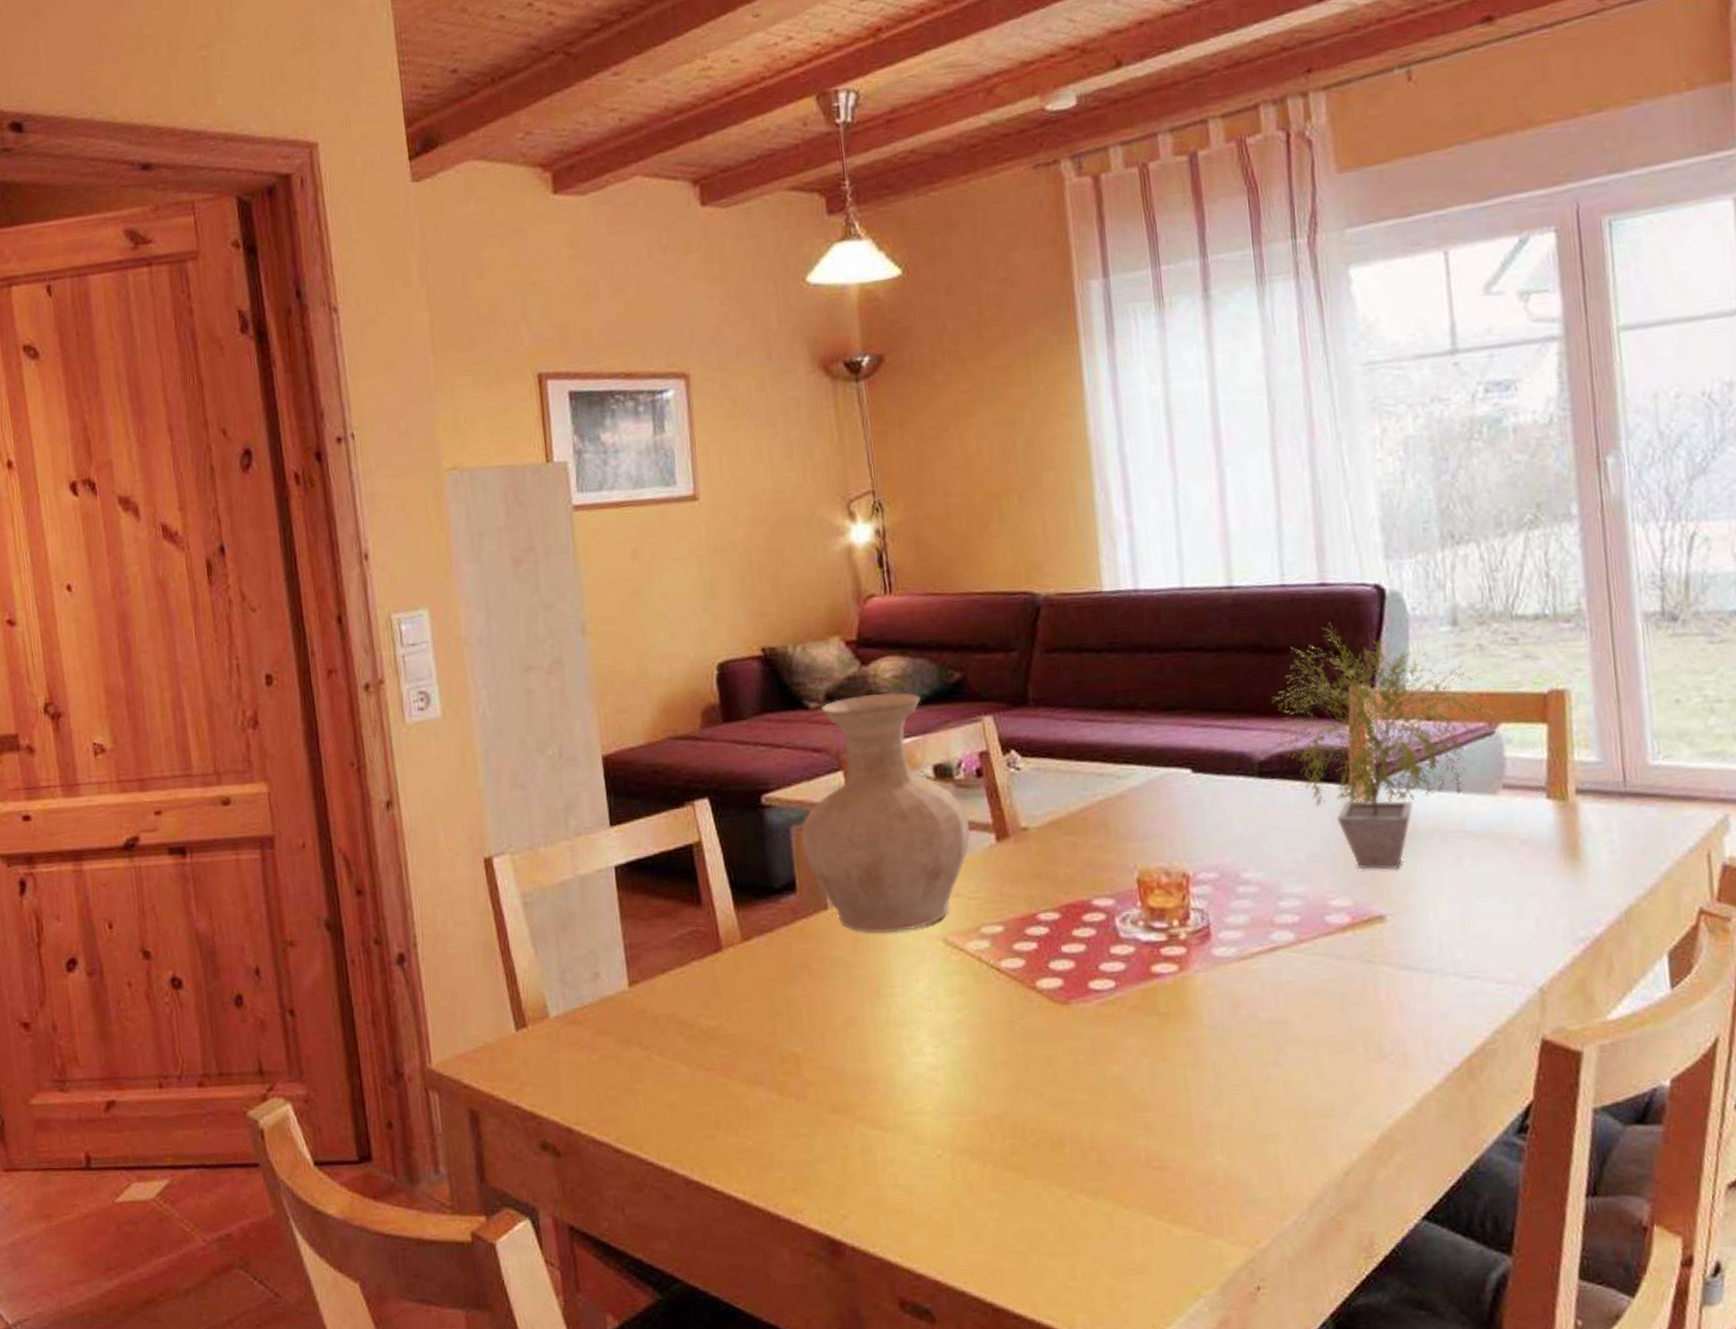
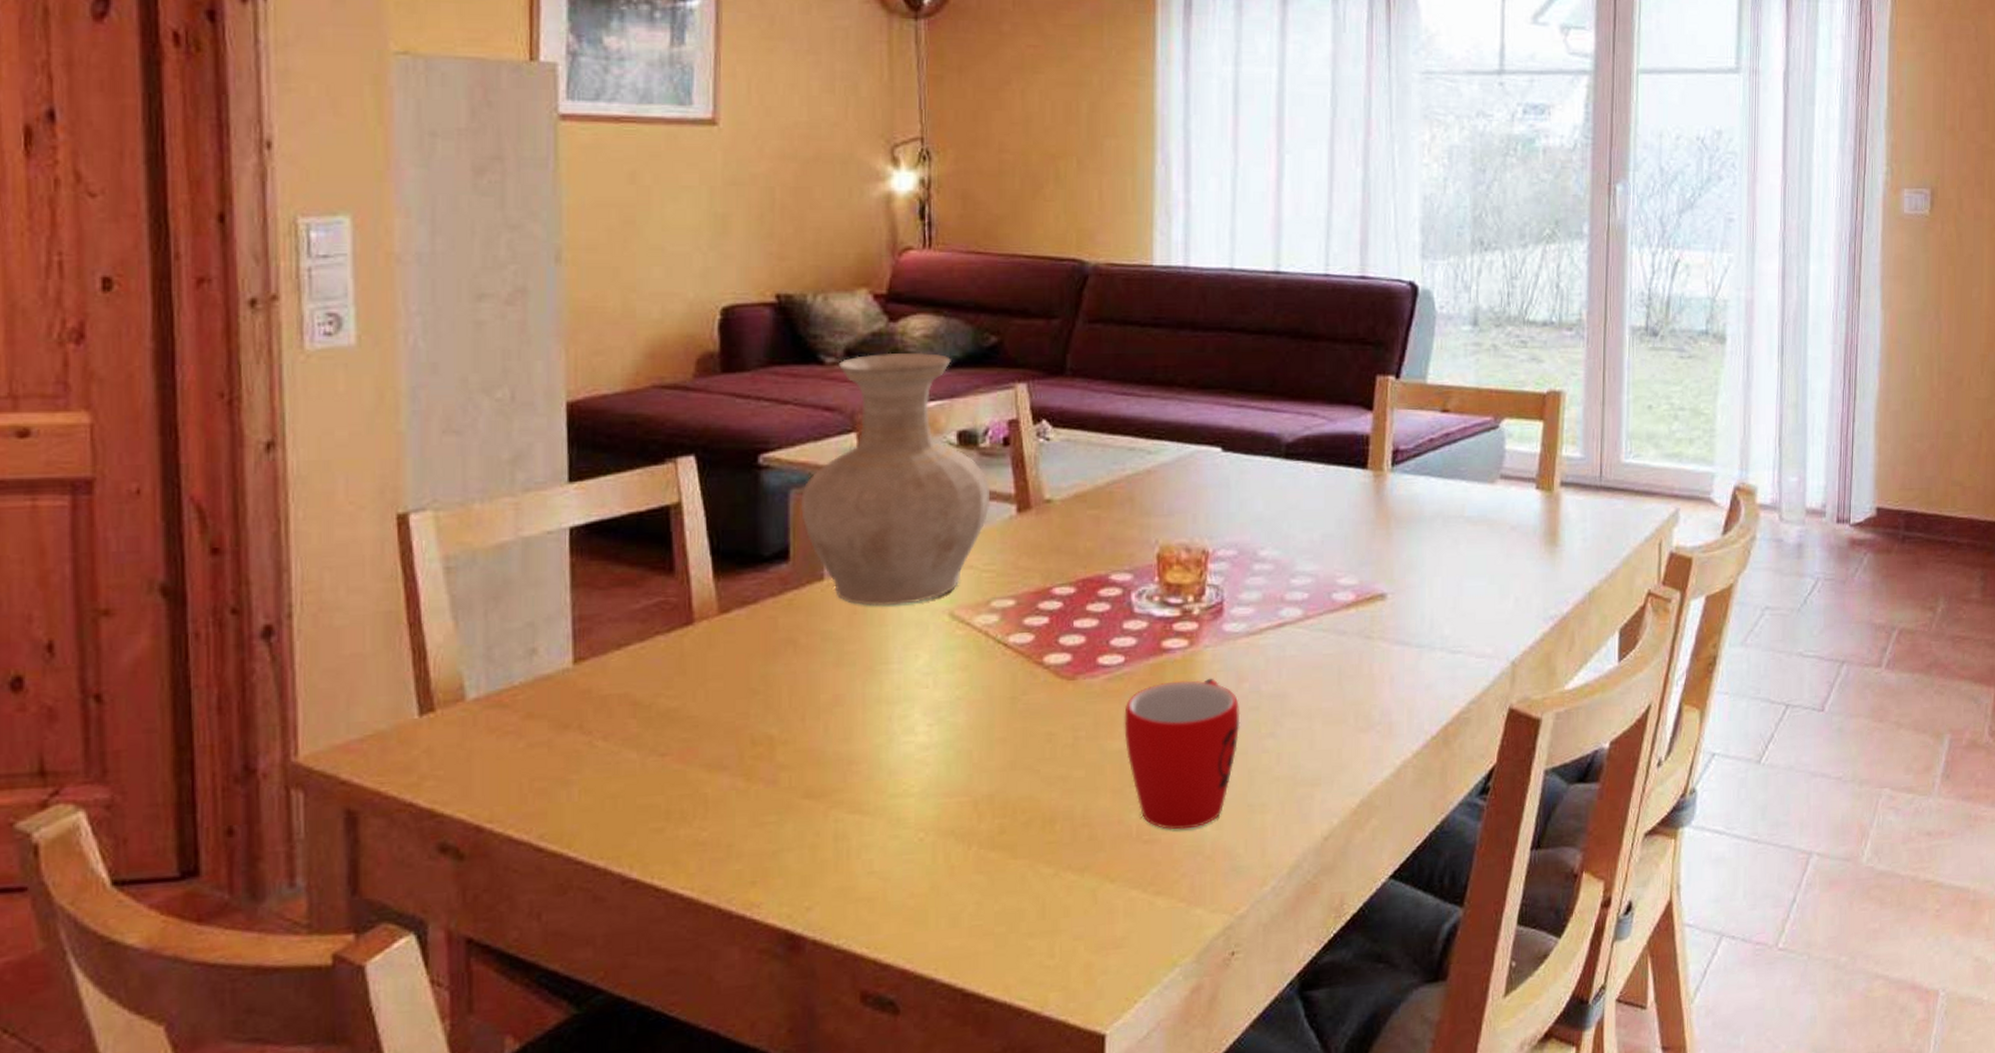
mug: none [1120,1003,1241,1158] -> present [1124,678,1240,830]
potted plant: present [1271,623,1494,870] -> none [1300,315,1500,551]

